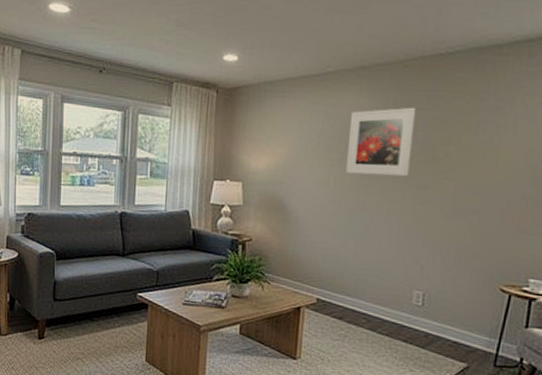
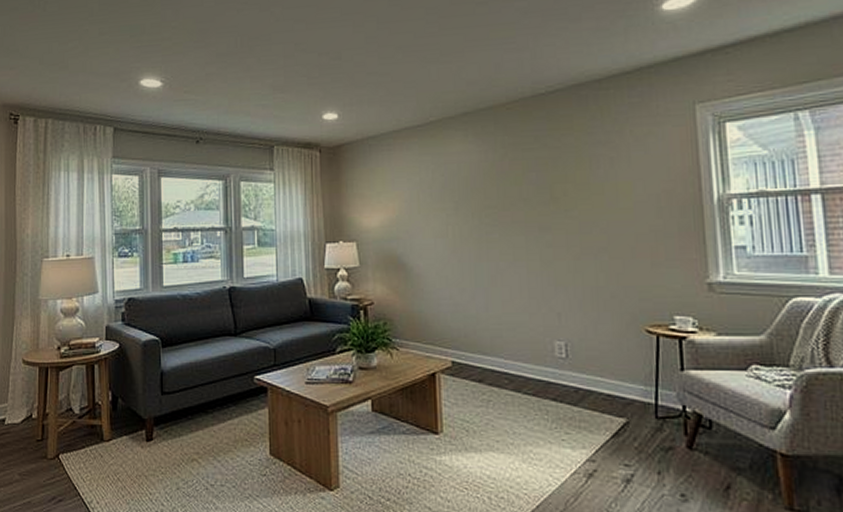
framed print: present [346,107,417,177] -> none [460,148,529,222]

